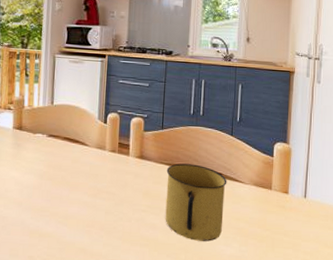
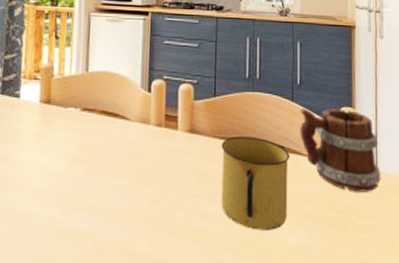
mug: none [237,142,309,216] -> present [300,108,381,192]

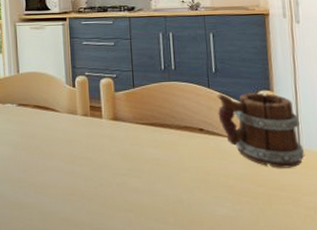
mug: present [221,136,290,230] -> none [143,121,211,203]

